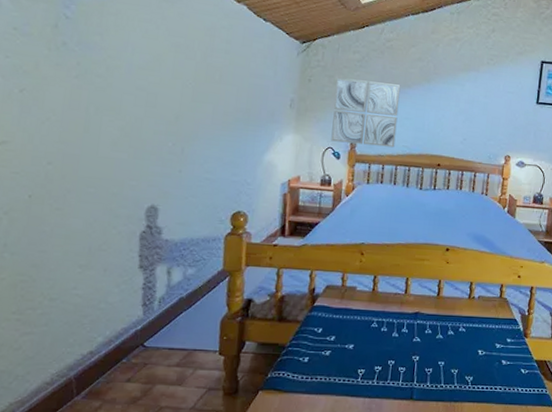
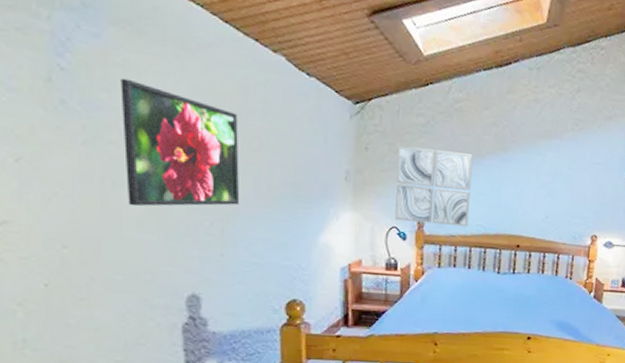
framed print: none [106,24,204,129] -> present [121,78,240,207]

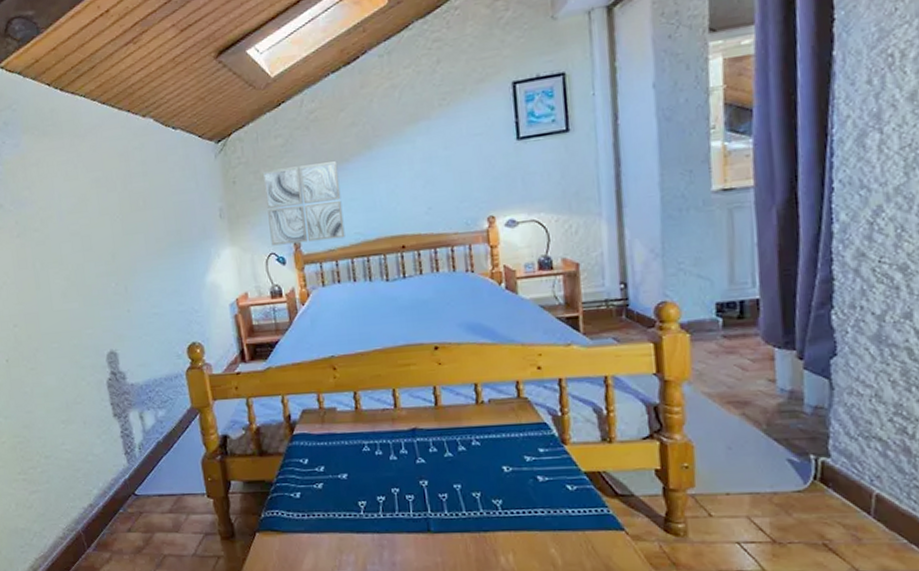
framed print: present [121,78,240,207] -> none [36,174,136,281]

